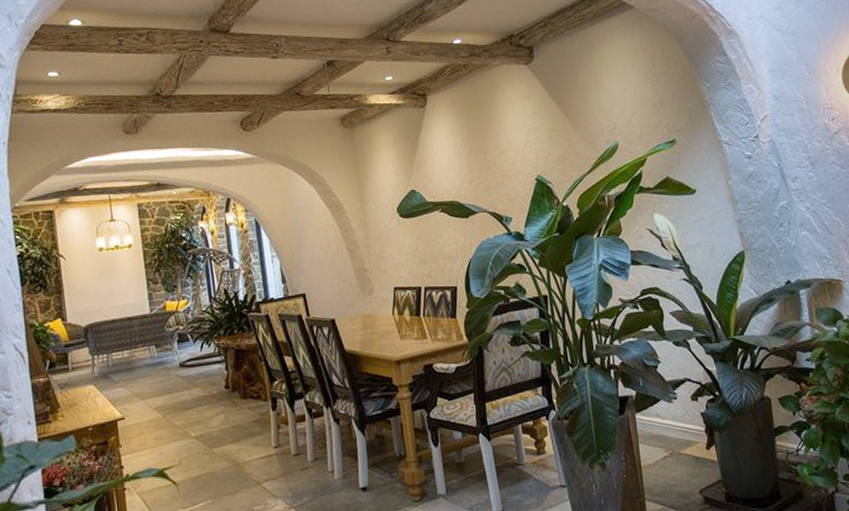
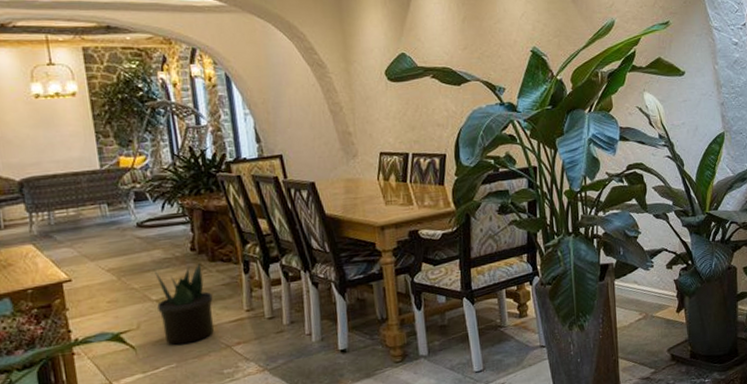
planter: none [193,400,245,481] -> present [153,262,214,345]

